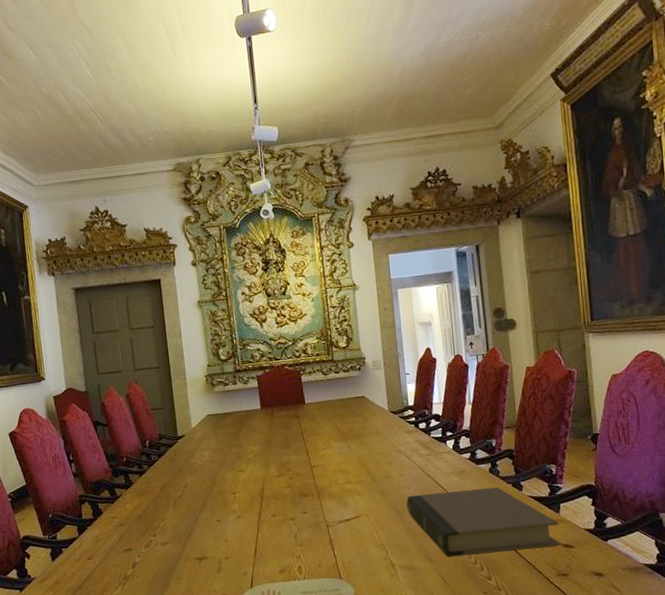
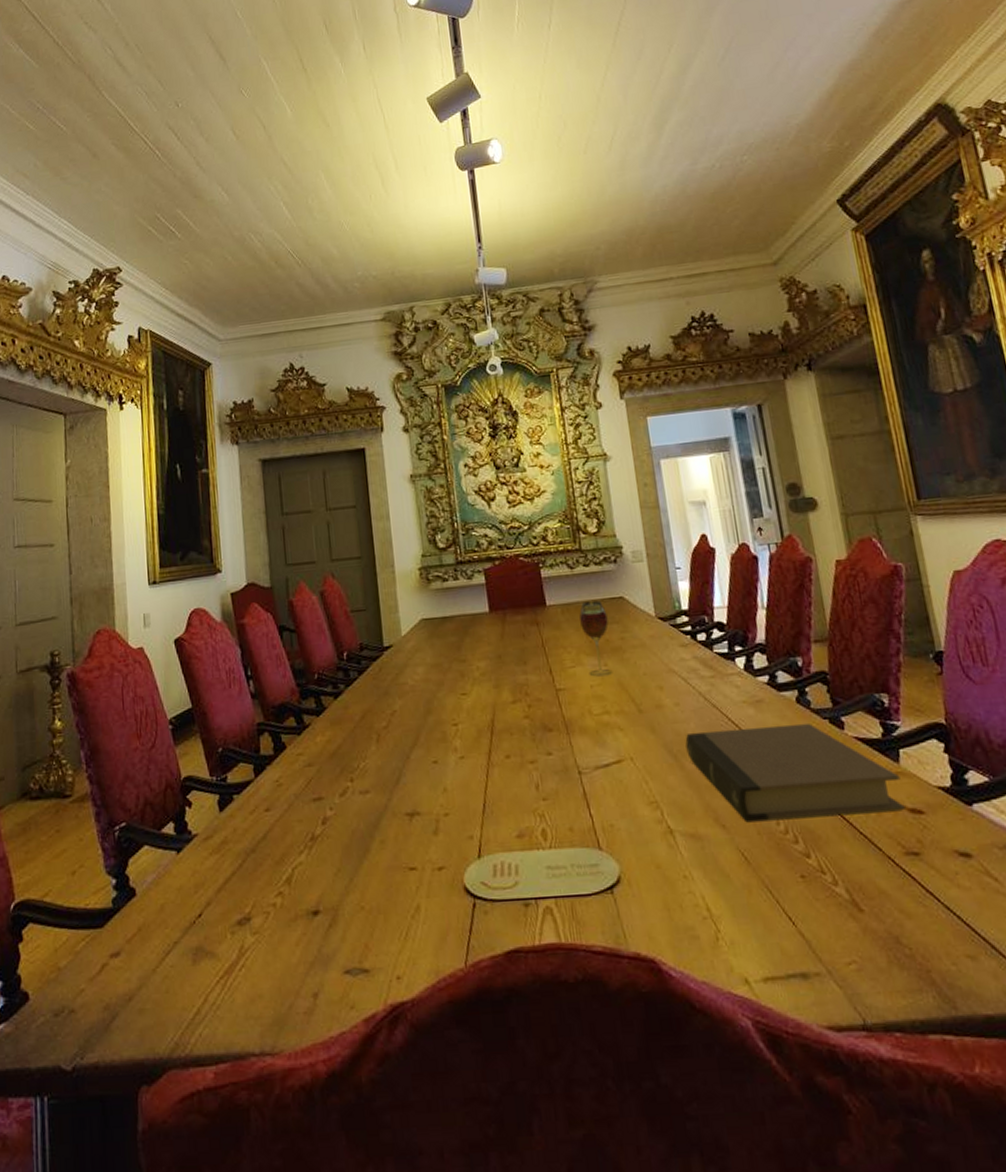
wineglass: none [330,399,355,457] -> present [579,600,613,677]

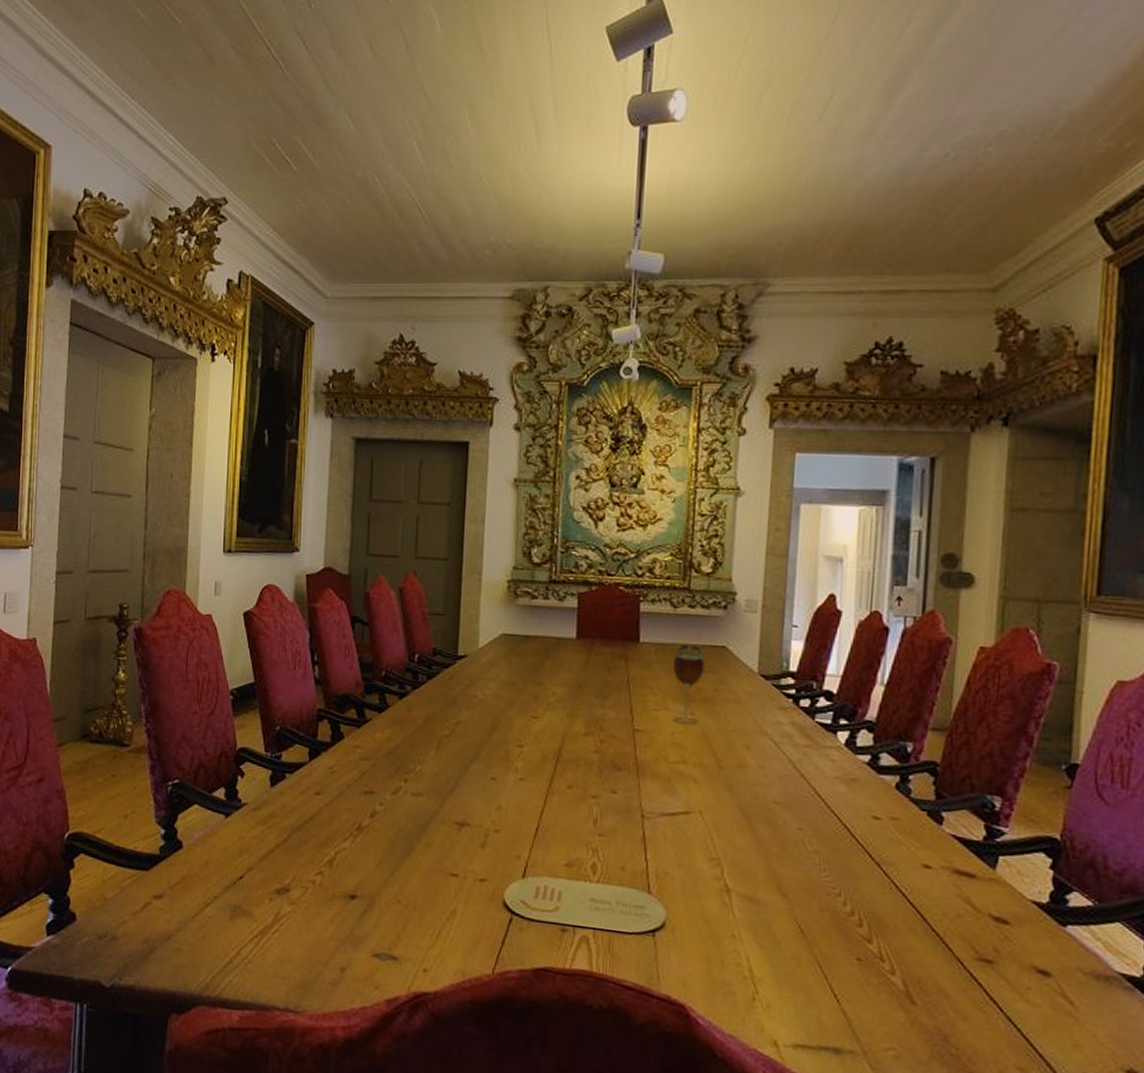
book: present [685,723,906,823] -> none [762,798,992,918]

